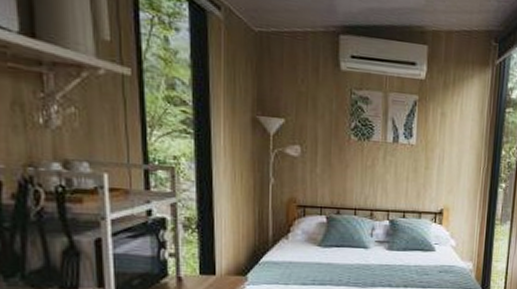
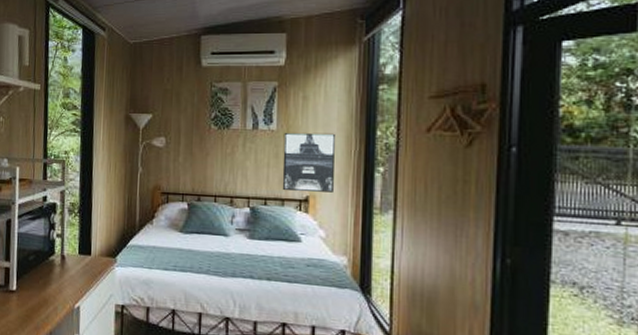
wall art: none [419,148,468,206] -> present [282,132,335,192]

